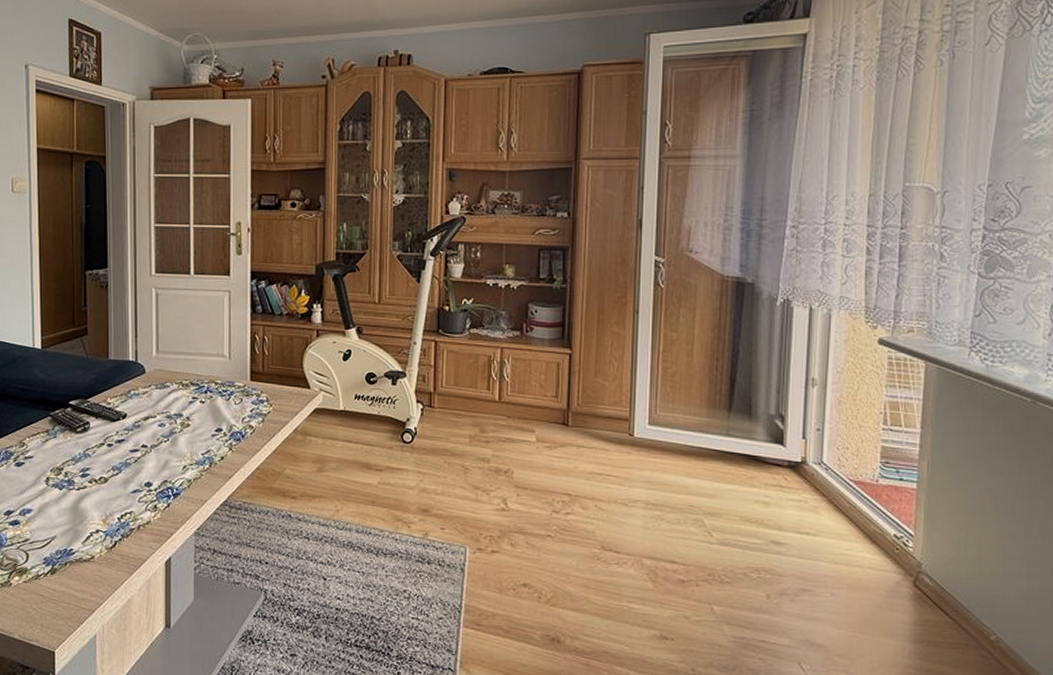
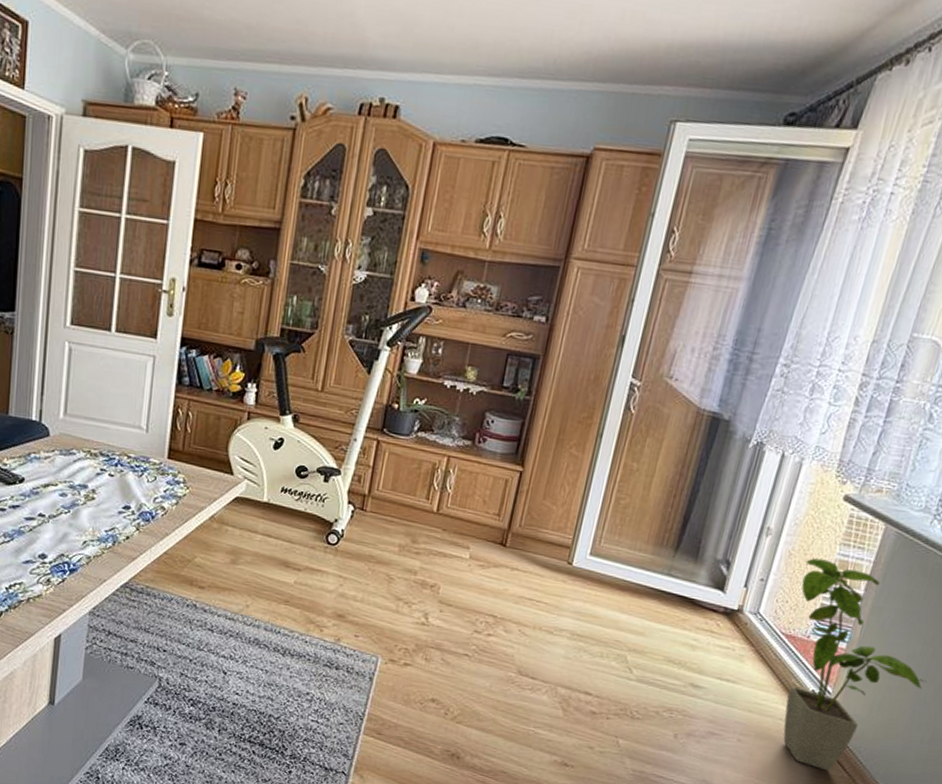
house plant: none [856,403,1007,618] -> present [783,558,927,772]

